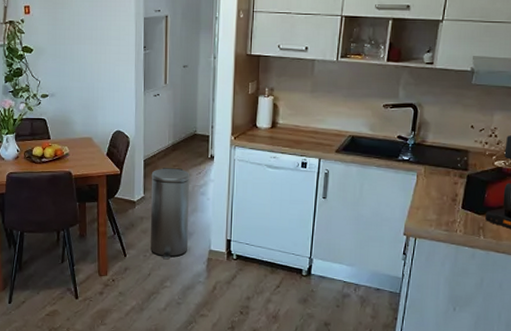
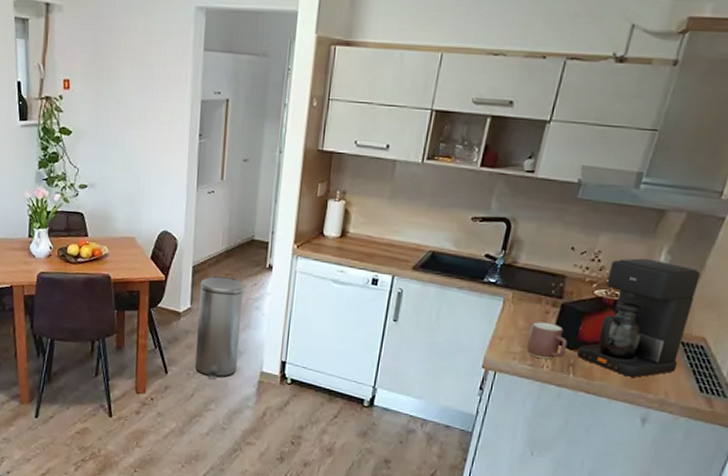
mug: none [441,192,476,225] -> present [526,321,568,360]

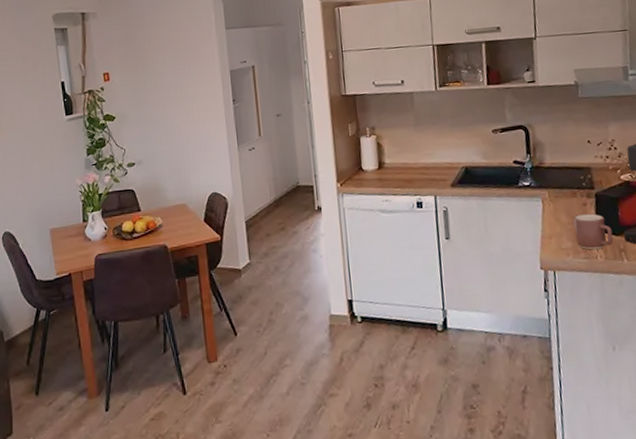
pedal bin: present [195,276,245,380] -> none [255,225,305,333]

